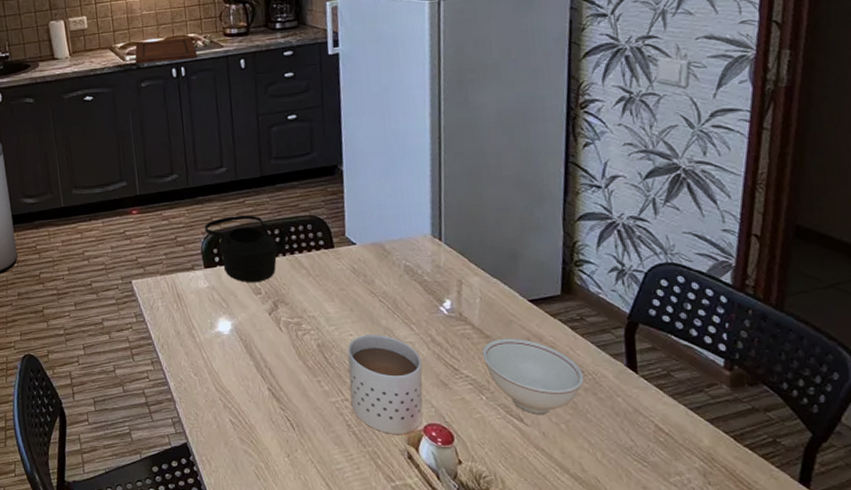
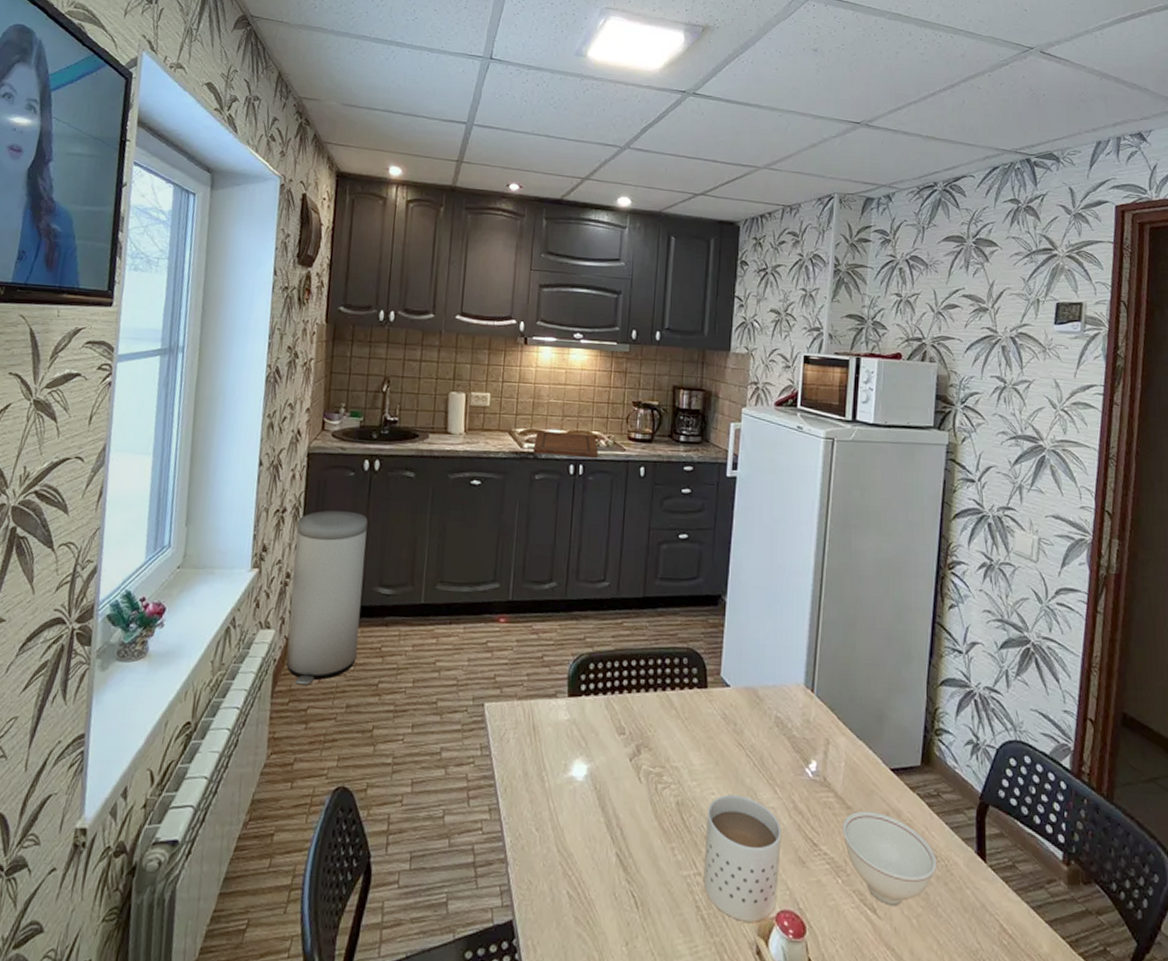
teapot: present [204,215,293,282] -> none [575,638,668,719]

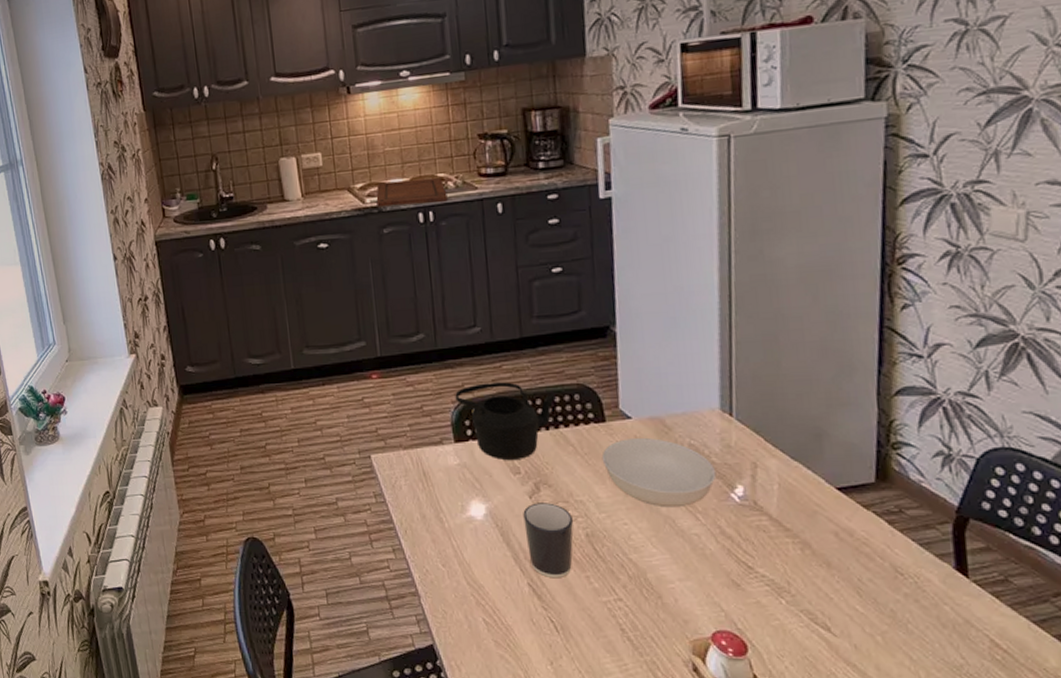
pedal bin: present [285,510,368,685] -> none [160,290,241,453]
teapot: none [575,638,668,719] -> present [455,382,557,460]
mug: none [621,766,667,849] -> present [523,503,574,579]
bowl: none [700,706,796,780] -> present [601,438,717,508]
mug: present [703,793,782,922] -> none [621,523,711,642]
bowl: present [842,810,937,905] -> none [781,532,904,623]

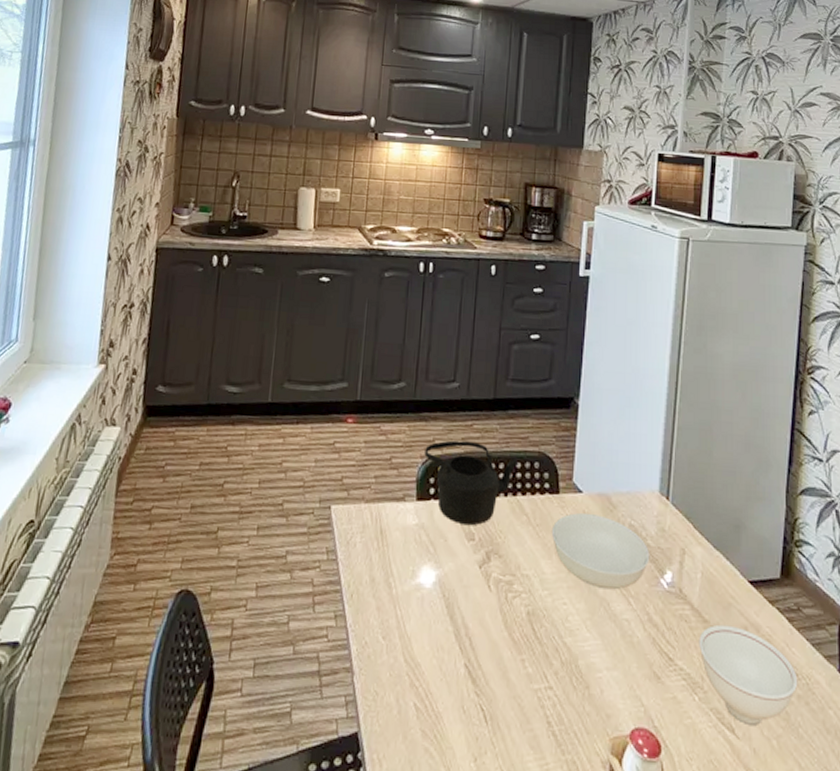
cutting board: present [376,178,448,207] -> none [383,227,449,257]
mug: present [523,503,574,579] -> none [470,573,518,660]
bowl: none [781,532,904,623] -> present [699,624,798,725]

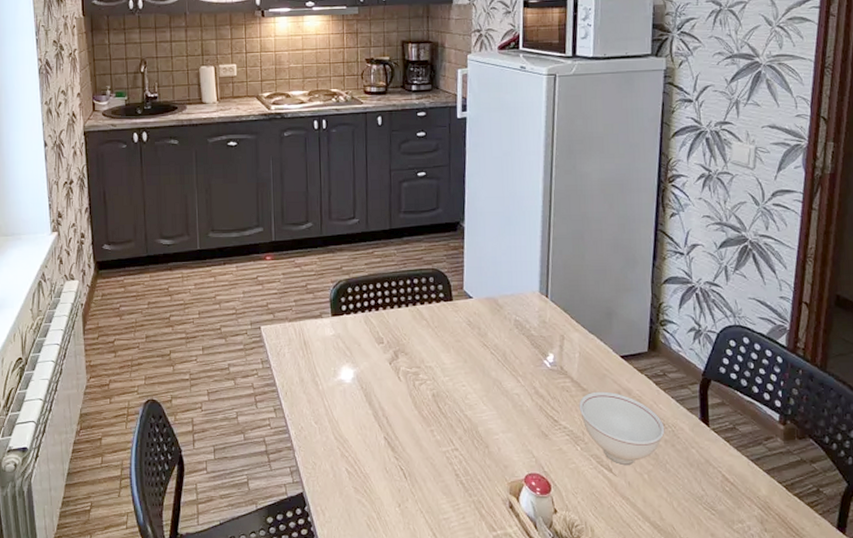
teapot: present [424,440,519,525] -> none [334,266,416,331]
bowl: present [551,513,650,590] -> none [448,315,534,372]

